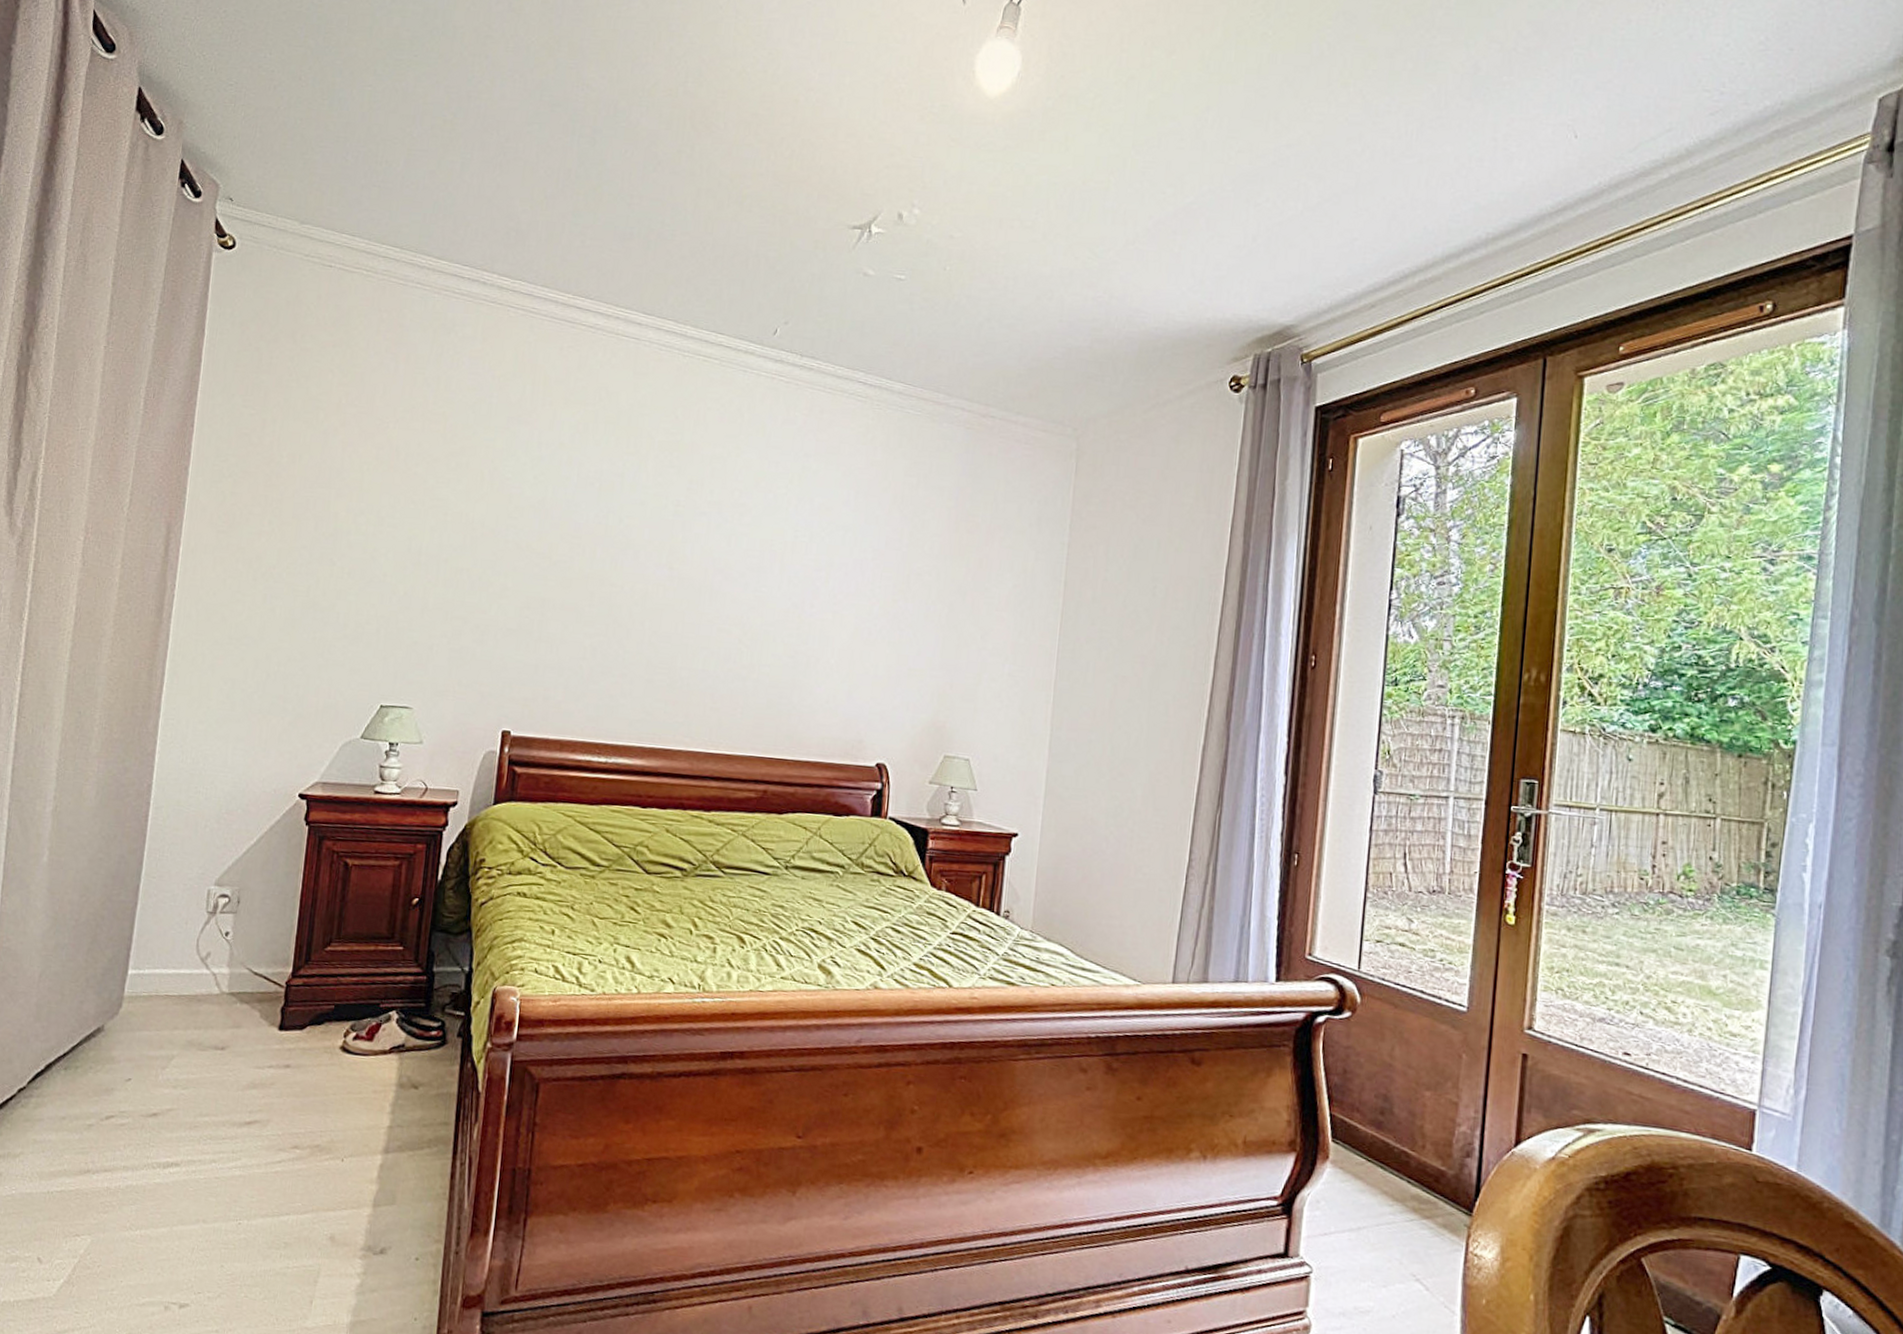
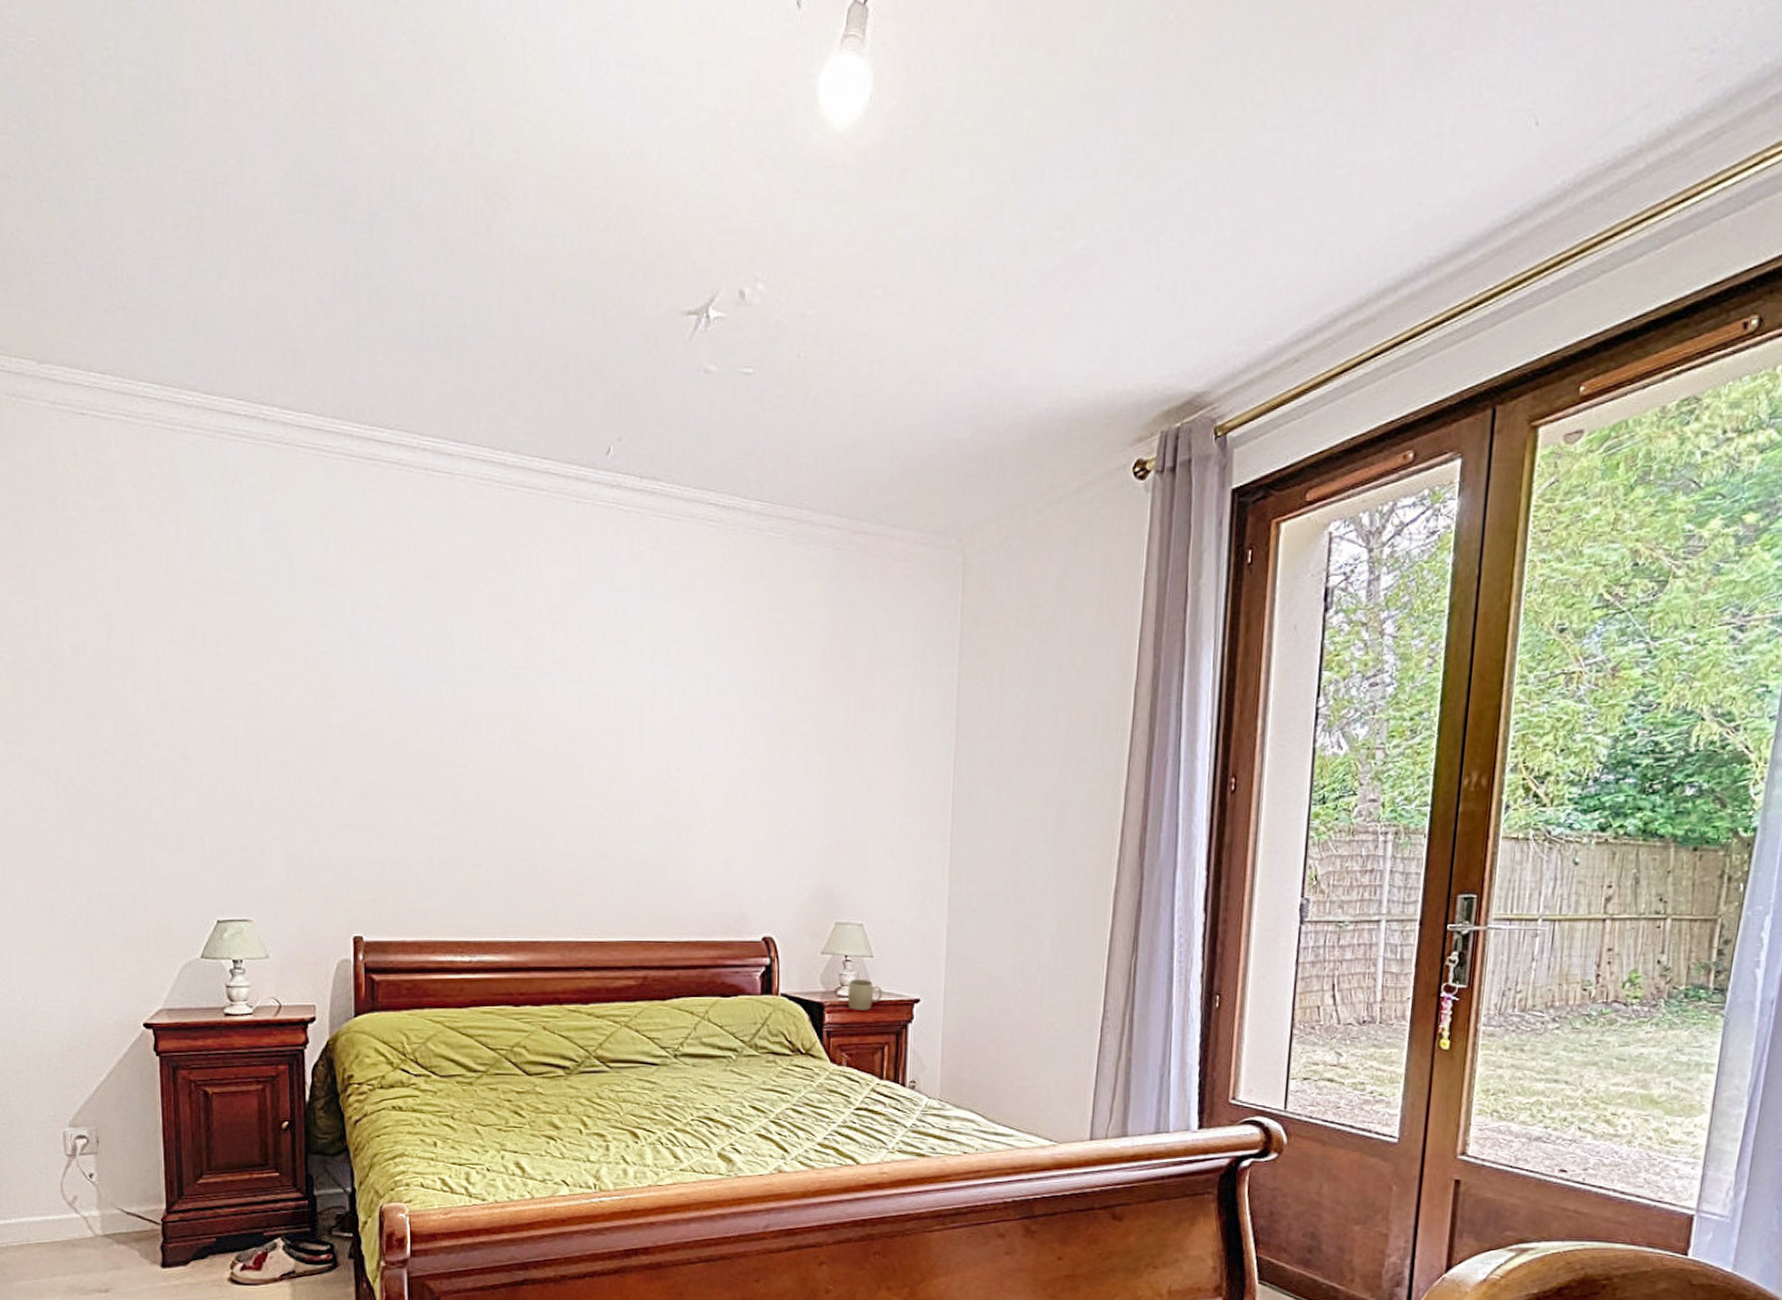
mug: none [950,810,984,840] -> present [847,979,883,1010]

